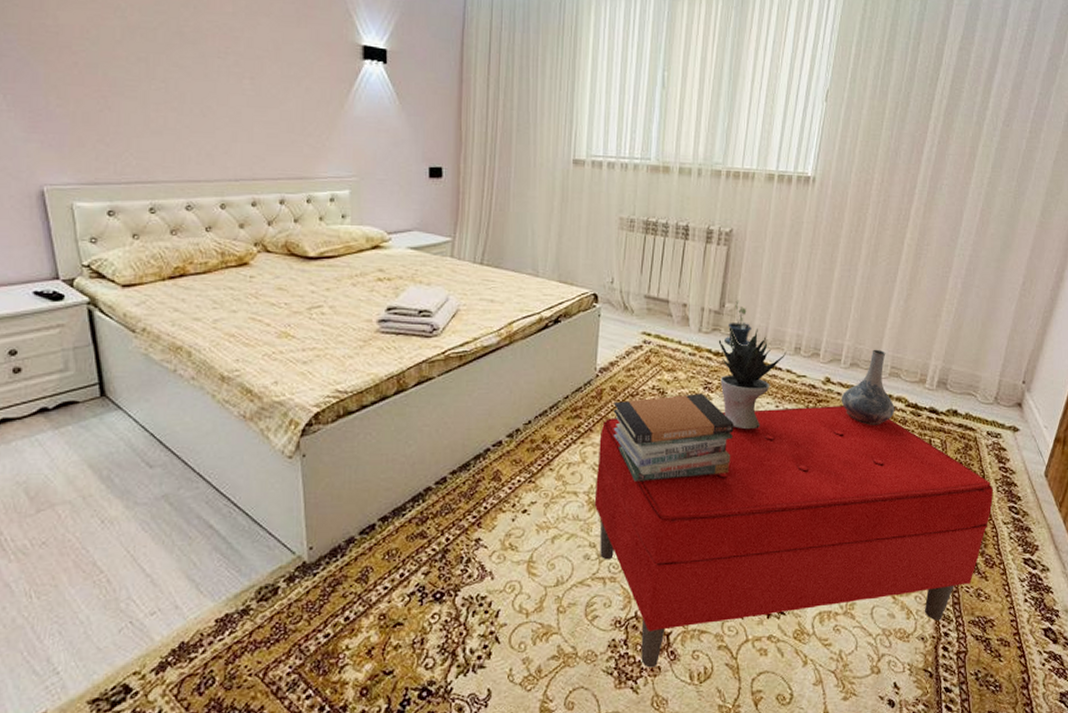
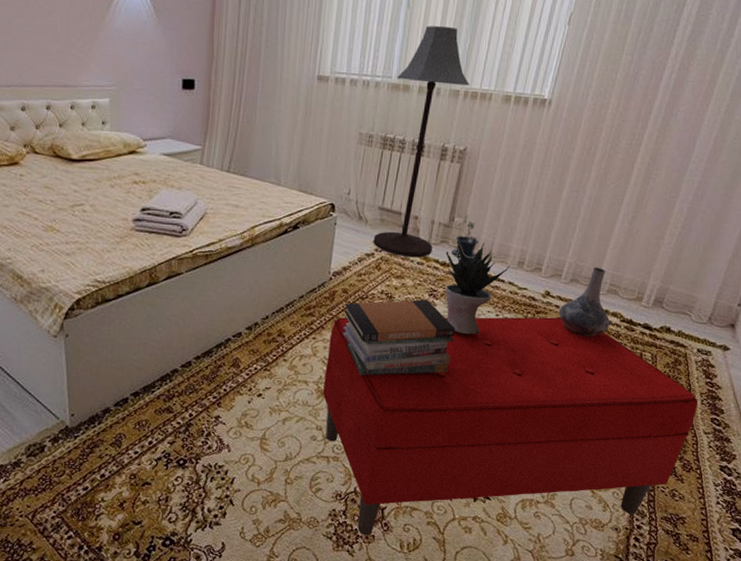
floor lamp: none [640,105,731,348] -> present [373,25,469,258]

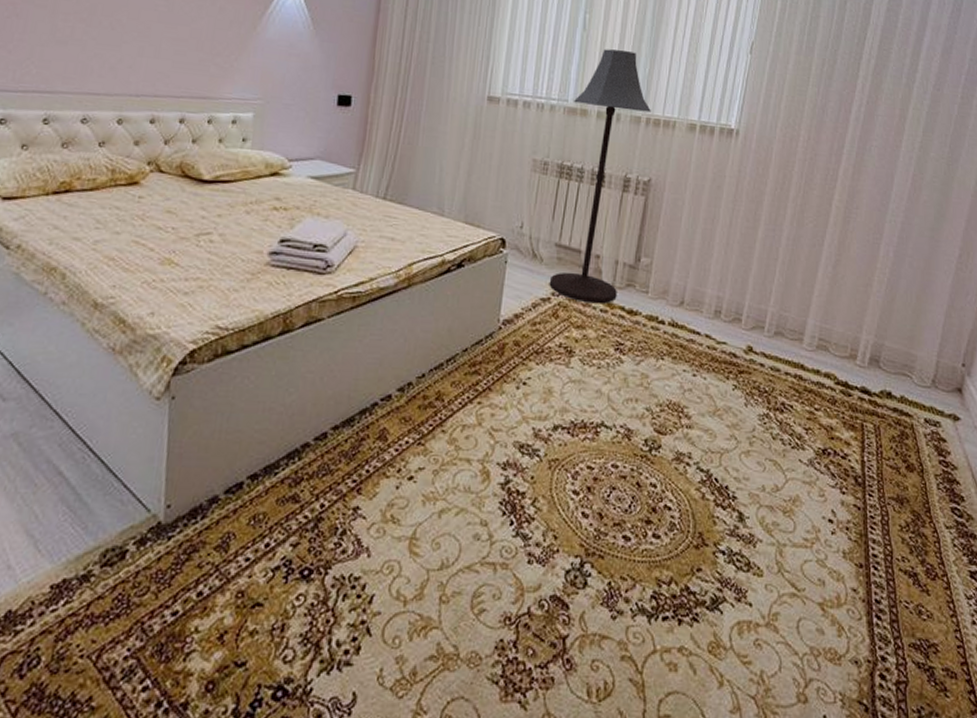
bench: present [322,317,698,536] -> none [488,376,933,678]
book stack: present [342,299,455,376] -> none [514,355,647,452]
potted plant: present [445,241,510,335] -> none [632,285,706,400]
potted plant: present [452,215,478,259] -> none [639,254,669,307]
decorative vase: present [558,267,610,337] -> none [764,317,824,403]

